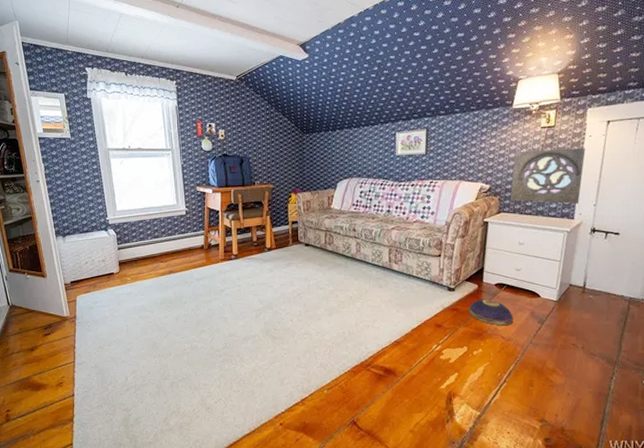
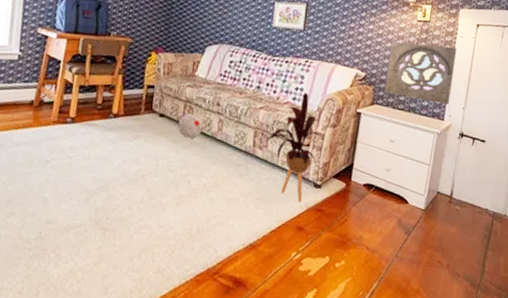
plush toy: none [321,239,343,261] -> present [177,111,203,139]
house plant: none [397,210,451,304] -> present [262,93,321,202]
decorative bowl: present [468,299,514,326] -> none [334,200,380,235]

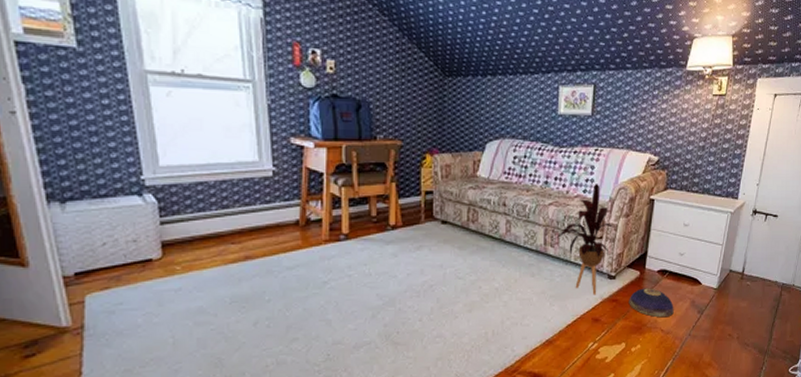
plush toy: present [177,111,203,139] -> none [462,216,490,243]
decorative bowl: none [334,200,380,235] -> present [629,288,674,318]
wall ornament: present [385,41,457,105] -> none [679,120,753,183]

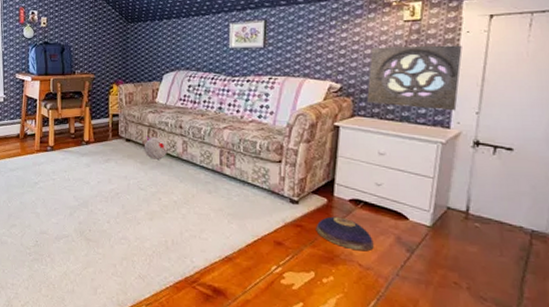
plush toy: none [462,216,490,243] -> present [144,135,168,160]
house plant: present [553,184,614,295] -> none [229,110,294,218]
wall ornament: none [679,120,753,183] -> present [367,45,462,111]

